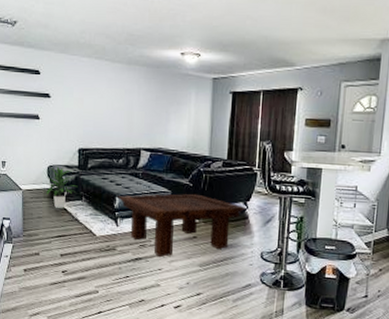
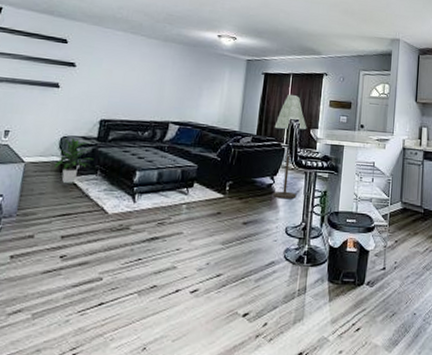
coffee table: present [117,193,247,257] -> none [138,168,273,235]
floor lamp: none [245,113,281,225] -> present [272,94,307,199]

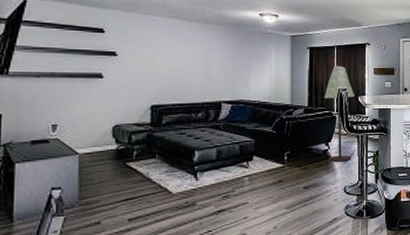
indoor plant: present [53,137,93,183] -> none [109,125,149,169]

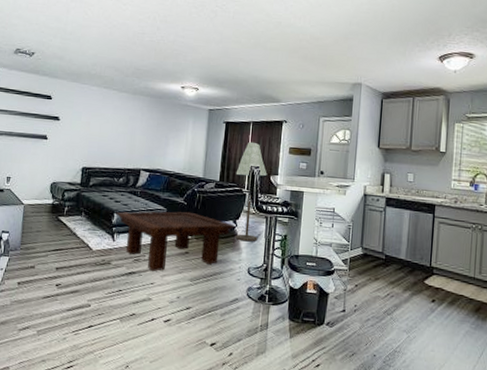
coffee table: none [197,140,328,205] -> present [116,211,236,271]

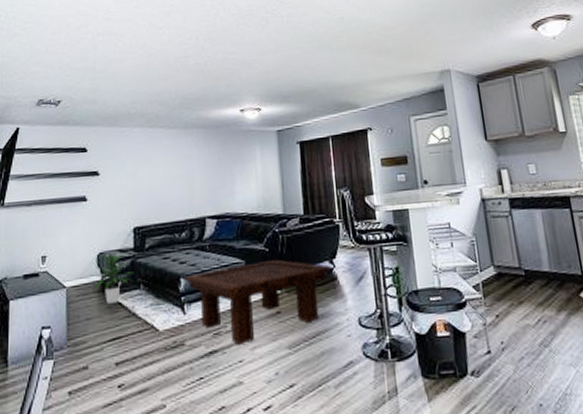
indoor plant: none [46,183,78,223] -> present [94,252,133,304]
floor lamp: present [235,141,267,242] -> none [322,159,364,285]

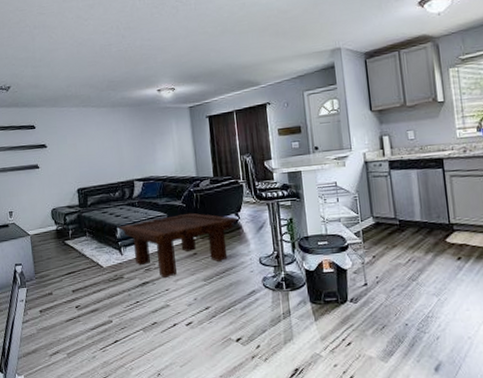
indoor plant: present [94,252,133,304] -> none [51,208,80,247]

